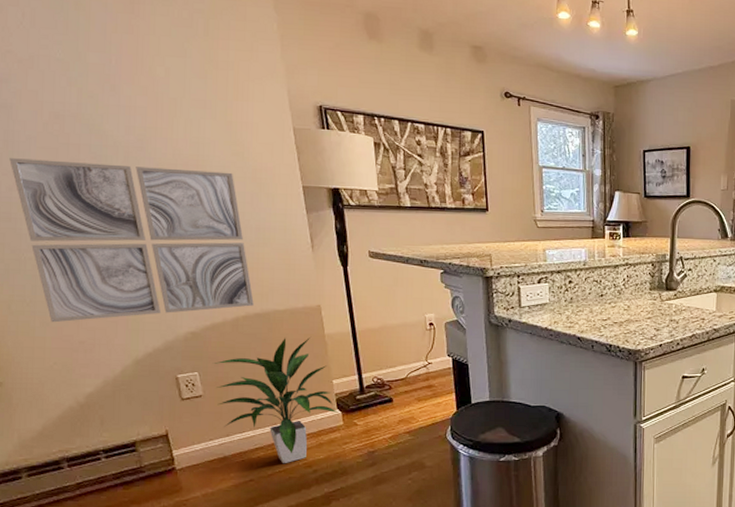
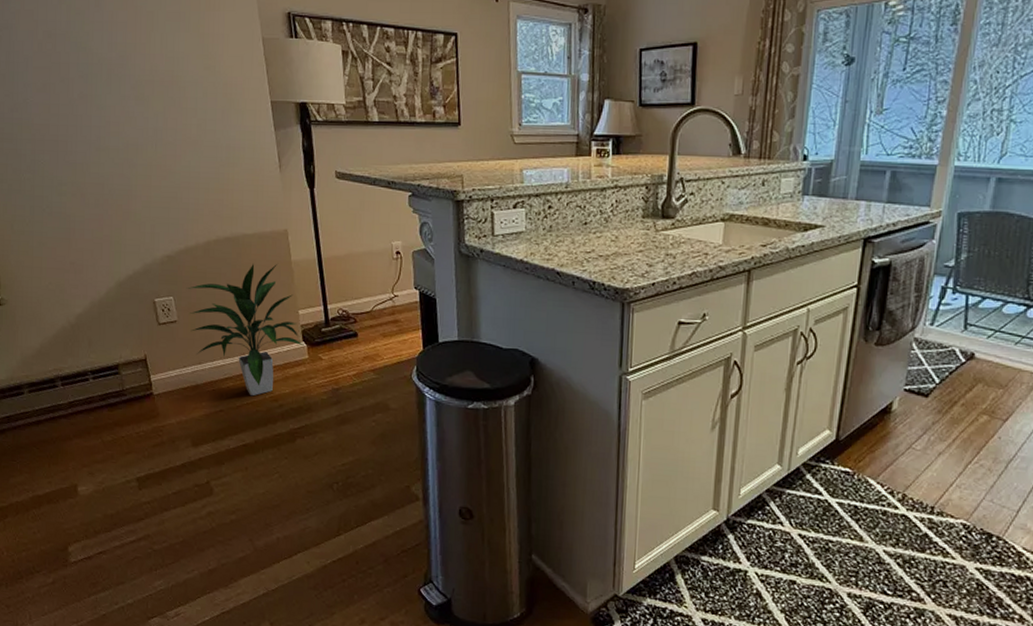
wall art: present [9,158,254,323] -> none [11,79,224,243]

